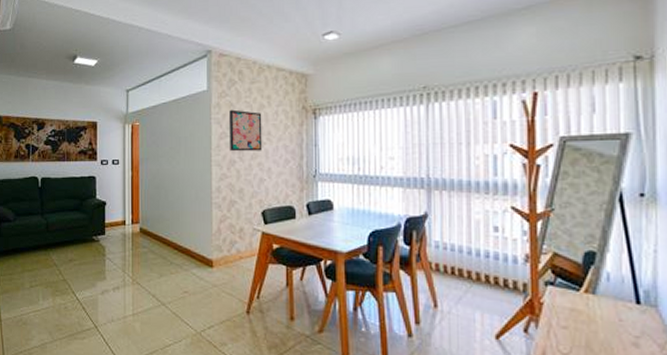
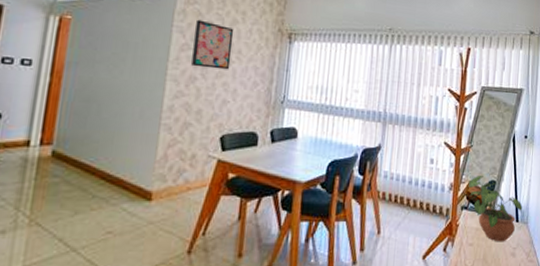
potted plant: none [553,244,646,328] -> present [469,175,522,242]

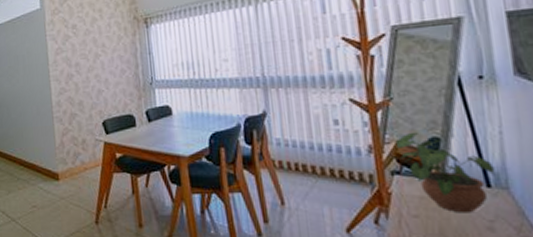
wall art: present [191,19,234,70] -> none [63,25,98,66]

